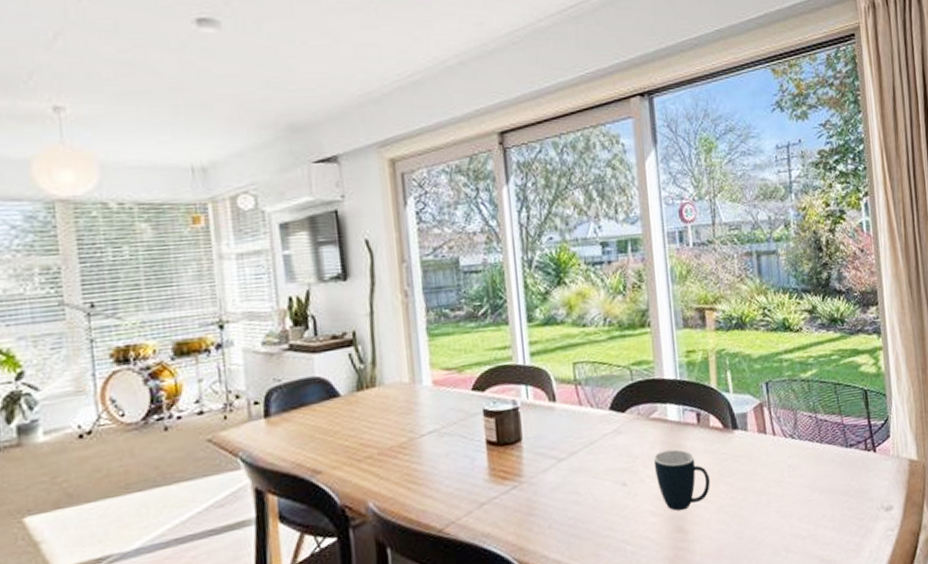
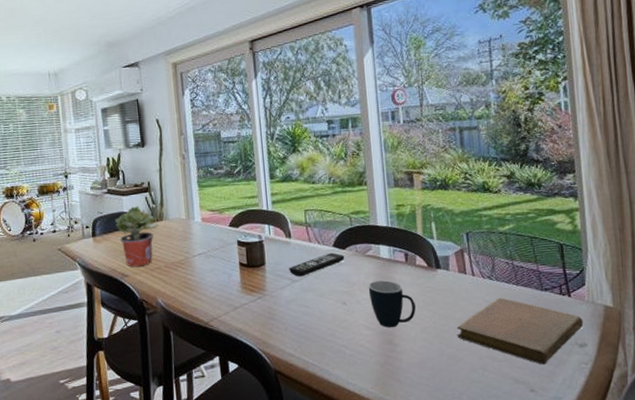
potted plant: none [300,367,368,459] -> present [114,206,158,267]
remote control: none [553,417,625,454] -> present [289,252,345,277]
notebook: none [756,459,889,537] -> present [456,297,584,365]

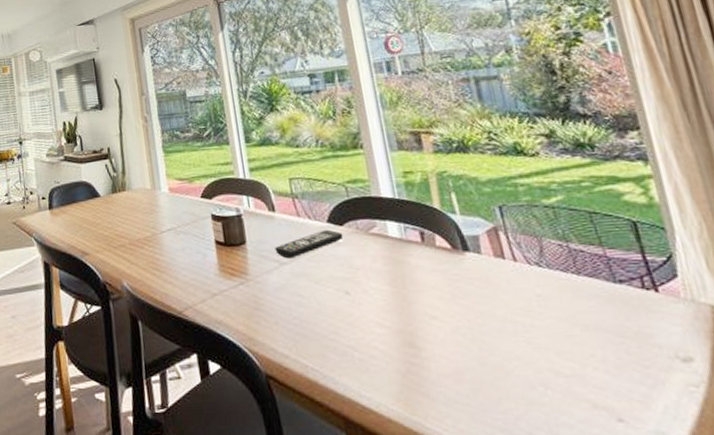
potted plant: present [114,206,158,267] -> none [72,174,121,244]
mug: present [368,280,416,328] -> none [376,265,442,326]
notebook: present [456,297,584,365] -> none [500,290,684,385]

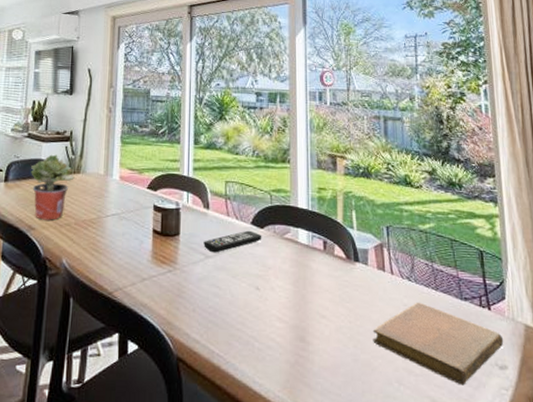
potted plant: none [72,174,121,244] -> present [30,154,75,220]
notebook: none [500,290,684,385] -> present [372,302,504,386]

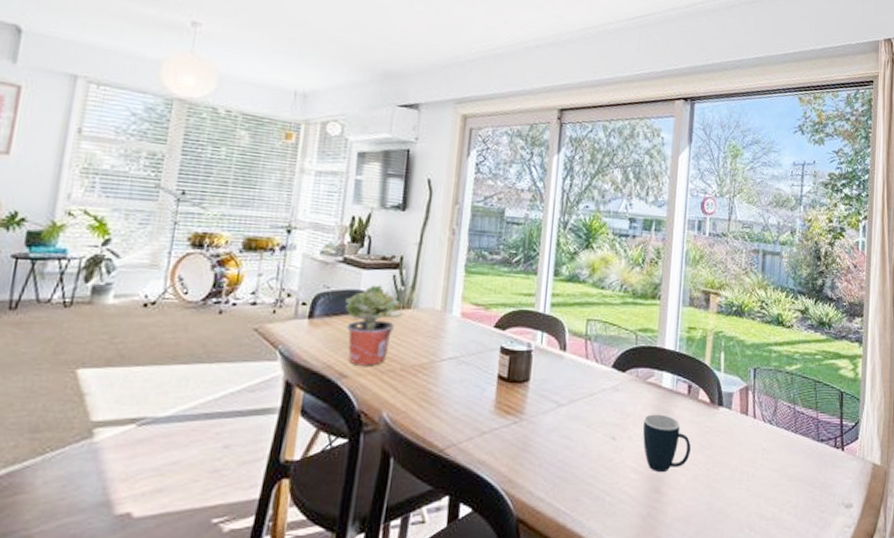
remote control: present [203,230,262,253] -> none [556,374,623,401]
mug: none [283,267,331,323] -> present [642,414,691,473]
notebook: present [372,302,504,386] -> none [729,445,852,526]

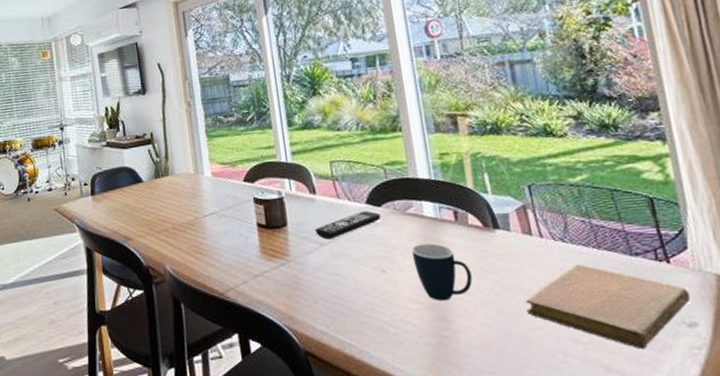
potted plant: present [344,284,403,366] -> none [115,160,164,229]
remote control: none [556,374,623,401] -> present [315,210,381,240]
notebook: none [729,445,852,526] -> present [525,264,691,350]

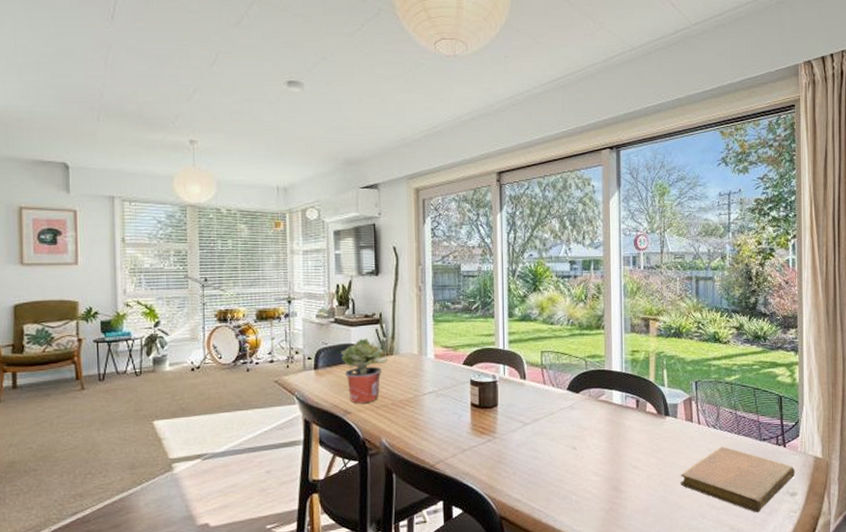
potted plant: none [115,160,164,229] -> present [340,338,388,404]
remote control: present [315,210,381,240] -> none [521,396,578,420]
mug: present [411,243,473,301] -> none [598,426,643,474]

